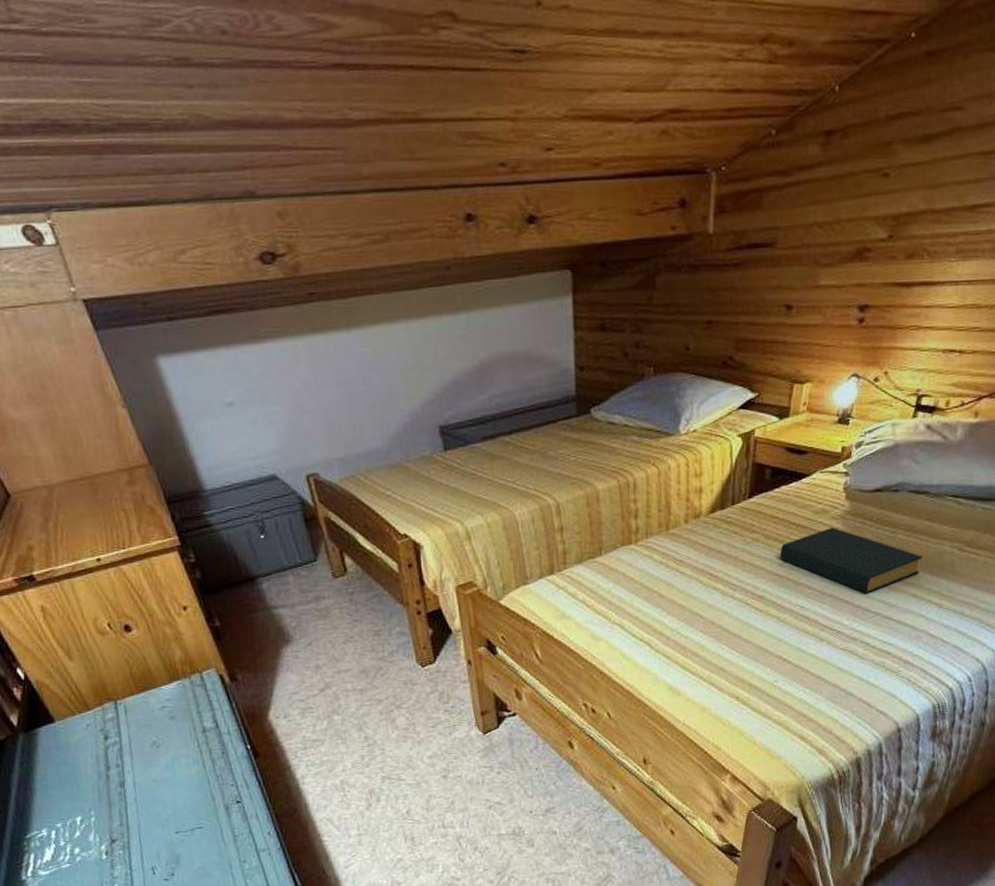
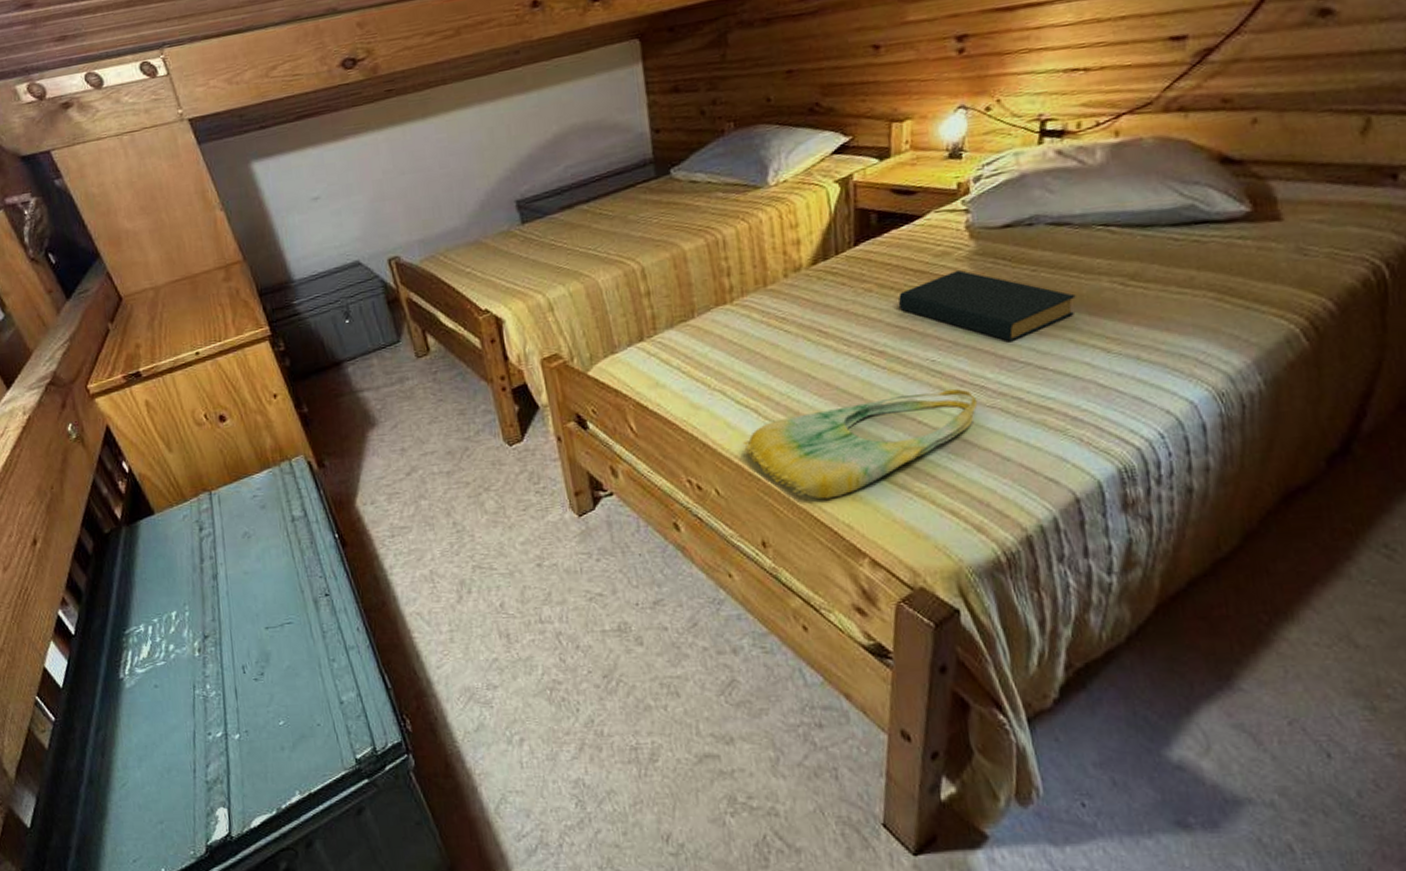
tote bag: none [634,633,833,724] -> present [742,389,978,500]

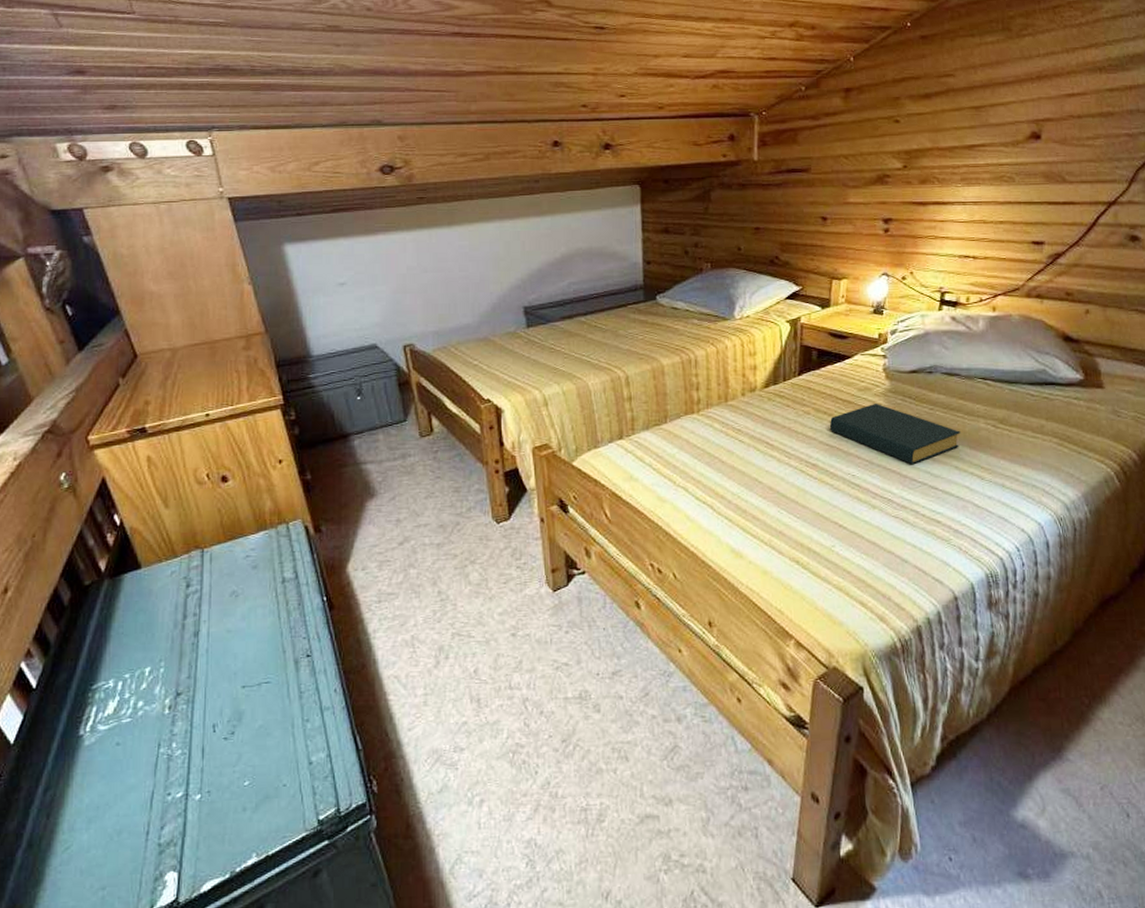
tote bag: present [742,389,978,500] -> none [698,500,885,587]

